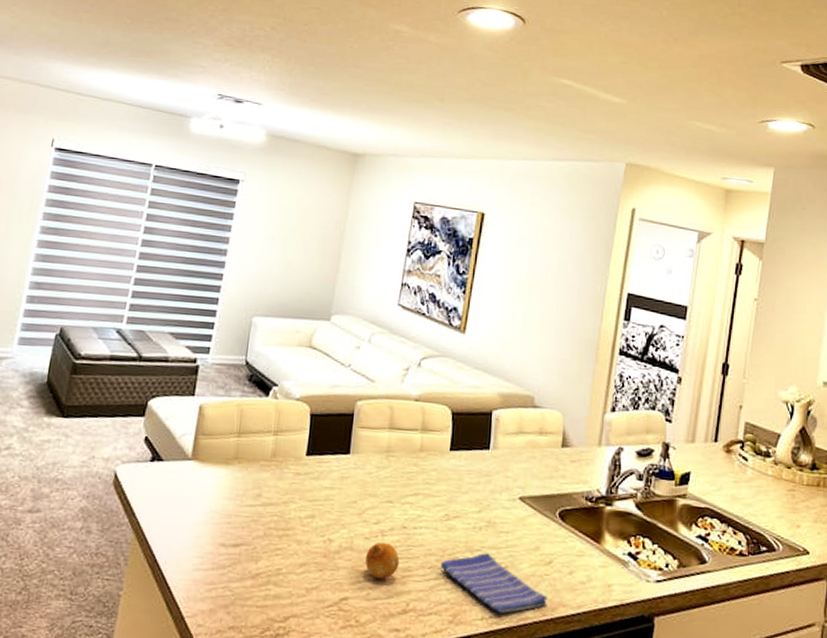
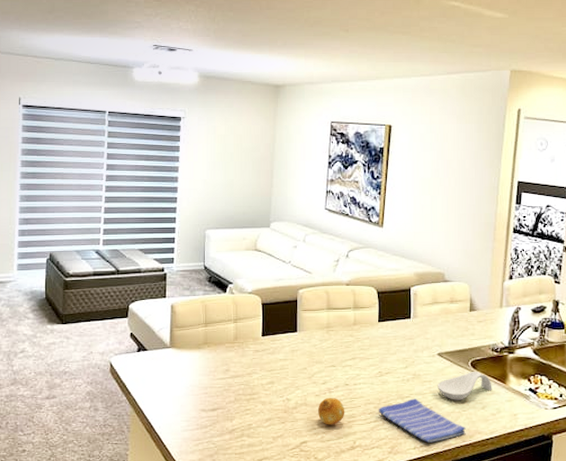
spoon rest: none [516,524,583,561] -> present [437,371,492,400]

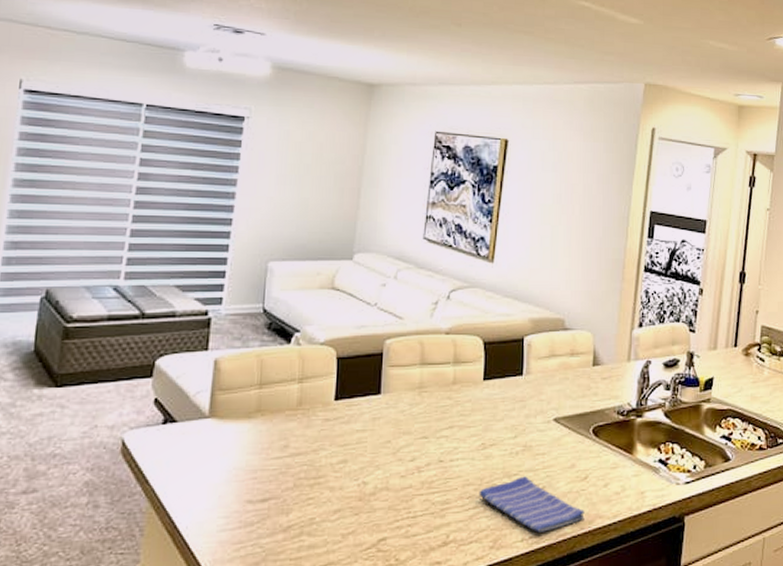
fruit: present [318,397,345,425] -> none [403,478,438,515]
spoon rest: present [437,371,492,400] -> none [552,439,617,477]

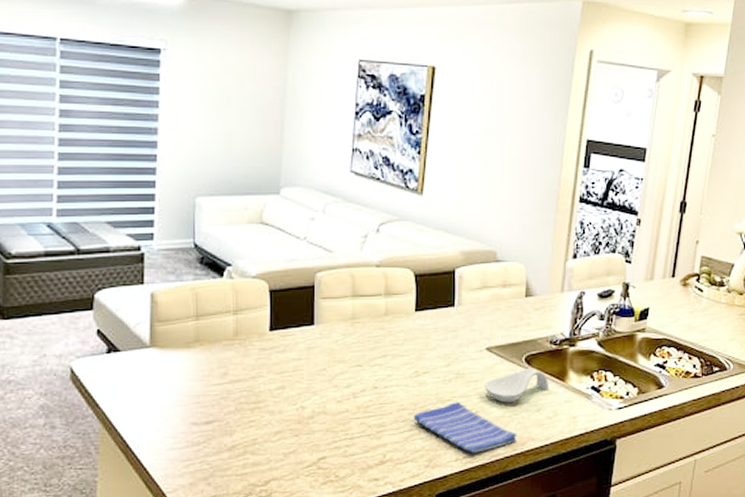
spoon rest: none [552,439,617,477] -> present [485,367,549,403]

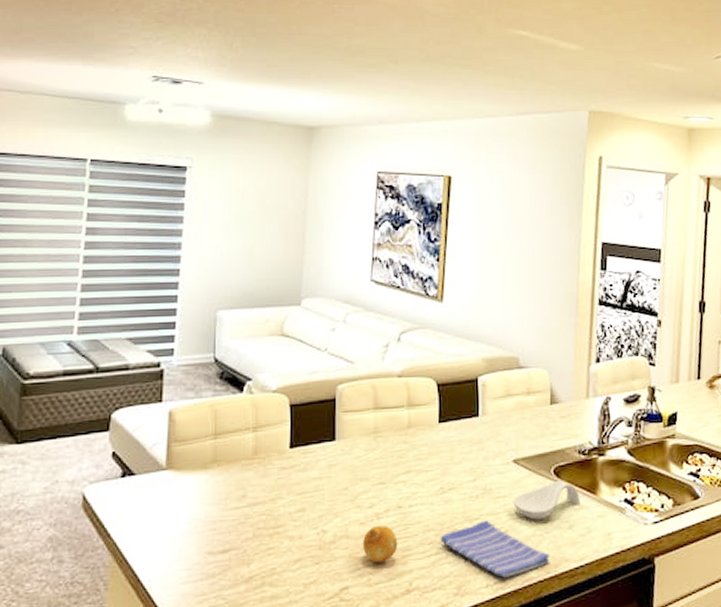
fruit: none [340,403,373,437] -> present [363,524,398,563]

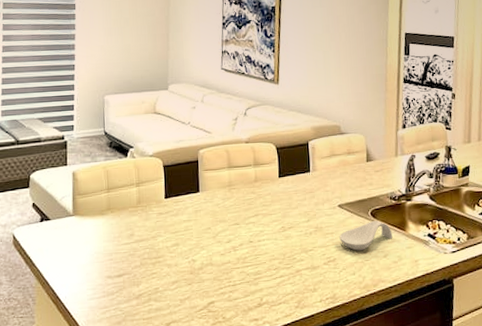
fruit: present [363,524,398,563] -> none [224,255,251,284]
dish towel: present [440,520,550,578] -> none [283,251,370,295]

